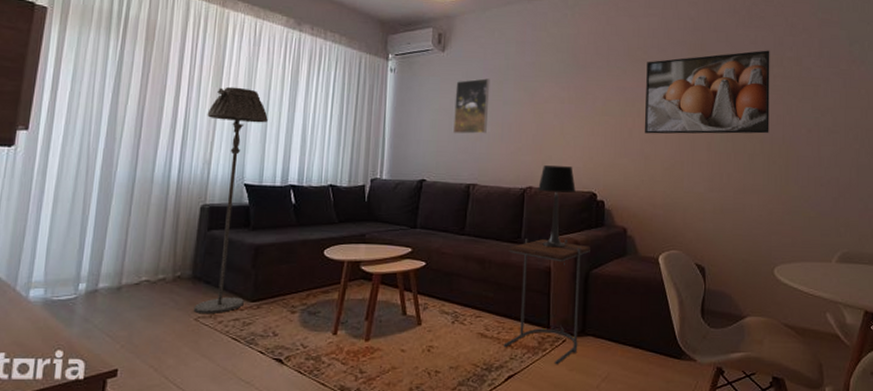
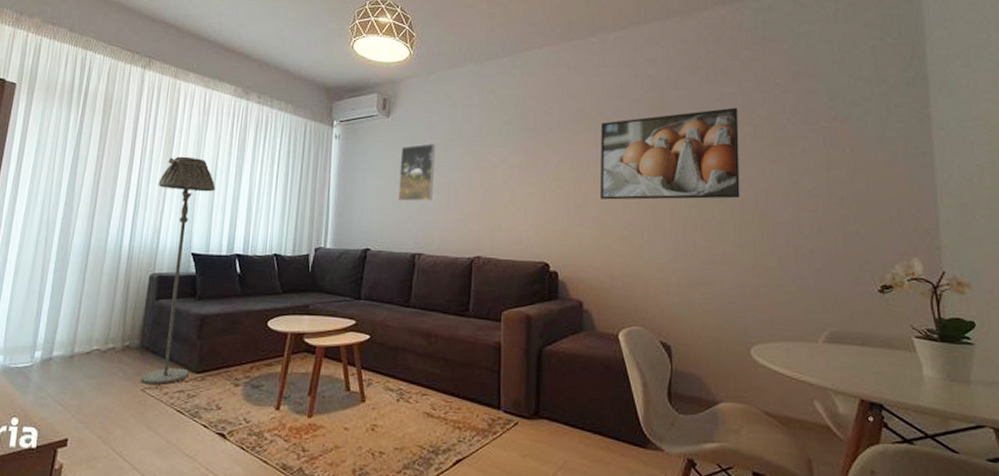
side table: present [503,239,590,365] -> none [451,312,543,450]
table lamp: present [538,165,576,248] -> none [486,234,527,322]

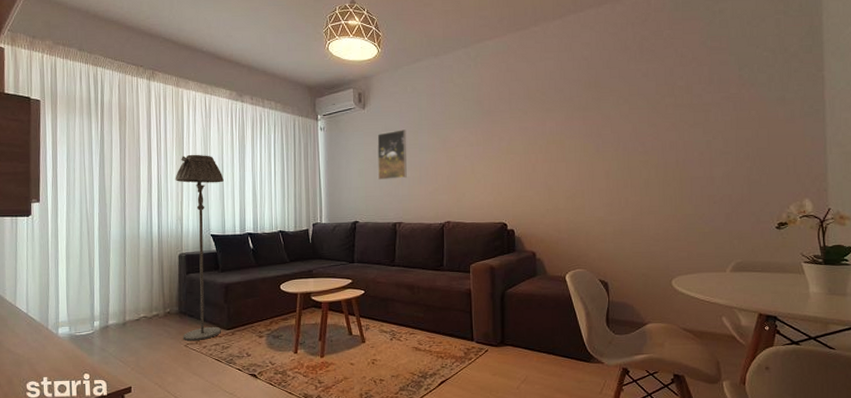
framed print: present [601,107,740,200] -> none [546,81,663,168]

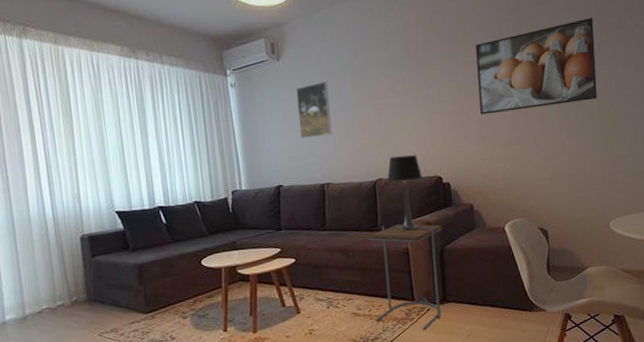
floor lamp: present [175,154,224,342] -> none [65,121,139,330]
side table: none [434,264,504,371] -> present [368,221,442,331]
table lamp: none [455,201,488,273] -> present [387,155,422,231]
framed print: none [546,81,663,168] -> present [475,17,597,115]

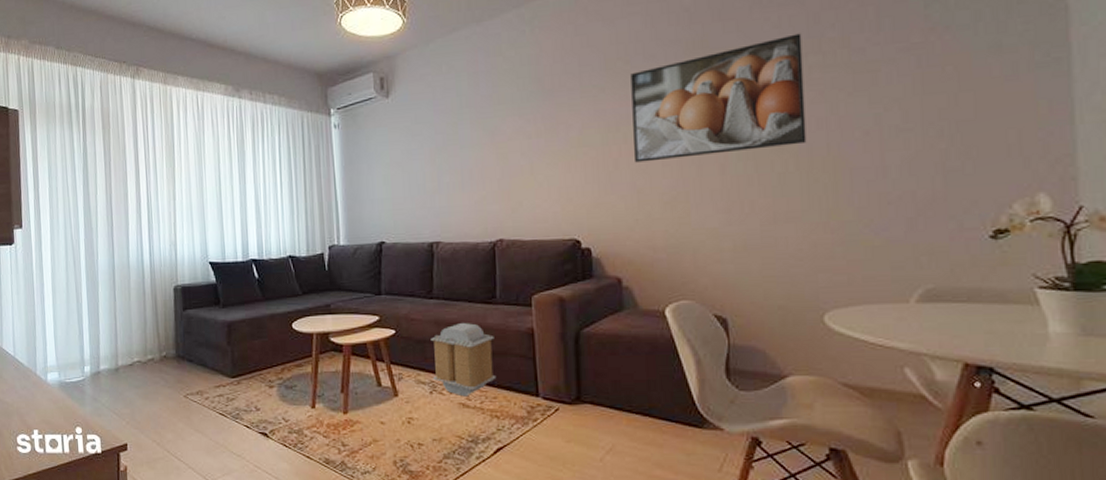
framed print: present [295,81,332,139] -> none [405,121,445,189]
air purifier: none [326,247,381,308] -> present [431,322,497,397]
side table: present [368,221,442,331] -> none [484,295,579,436]
table lamp: present [387,155,422,231] -> none [510,212,555,306]

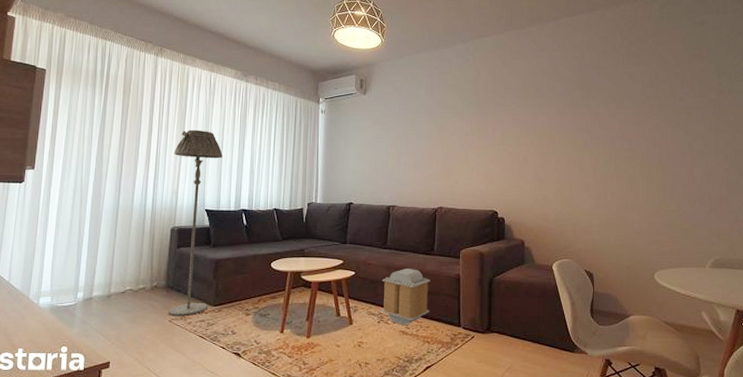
floor lamp: none [166,164,225,391] -> present [168,129,223,317]
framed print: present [630,33,807,163] -> none [538,84,648,160]

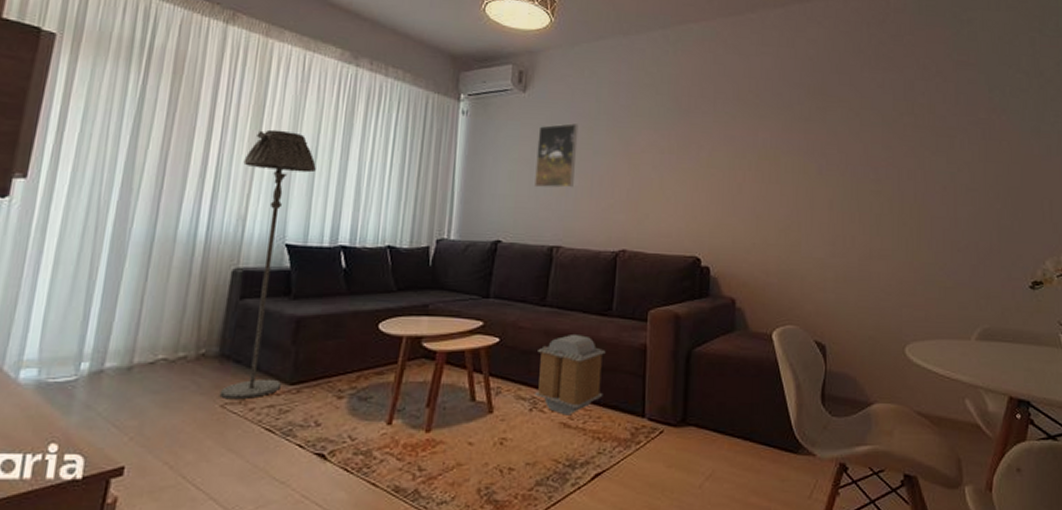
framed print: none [375,116,405,164] -> present [535,123,579,188]

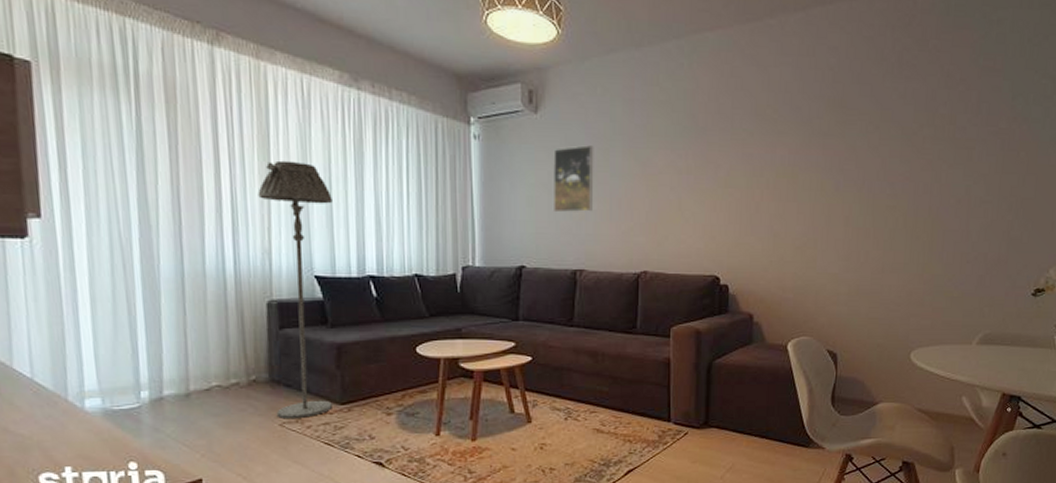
air purifier: present [535,333,606,416] -> none [569,350,632,423]

